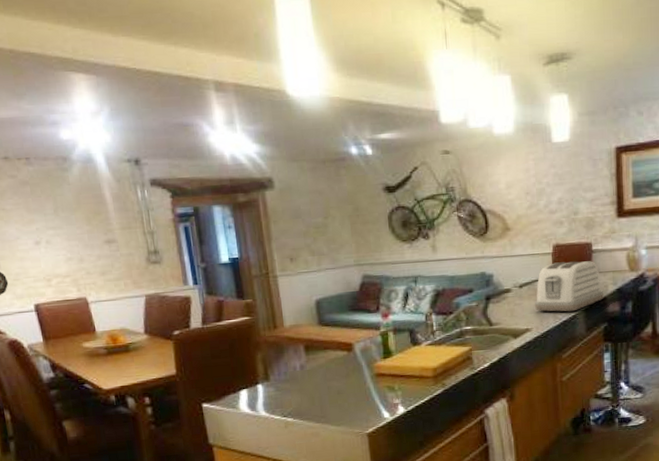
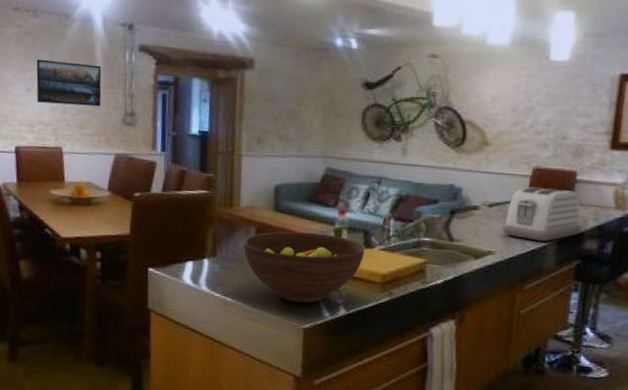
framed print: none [39,206,120,254] -> present [36,59,102,107]
fruit bowl: none [294,339,413,411] -> present [243,231,364,304]

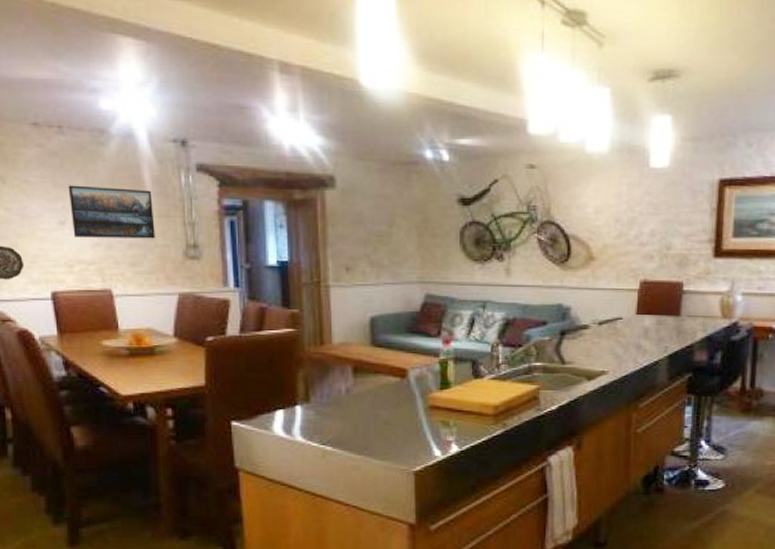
fruit bowl: present [243,231,364,304] -> none [340,366,473,444]
toaster: present [501,186,583,242] -> none [613,301,692,357]

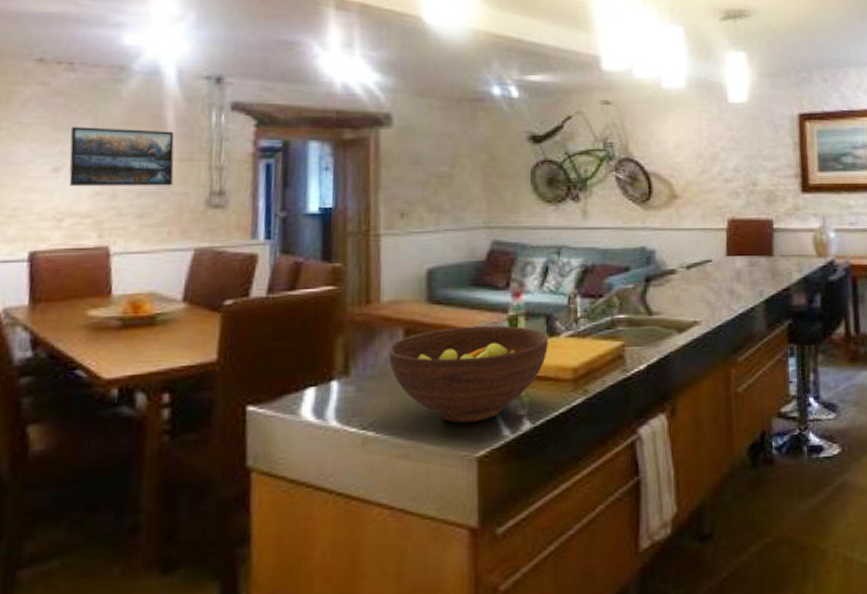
fruit bowl: none [340,366,473,444] -> present [388,325,548,423]

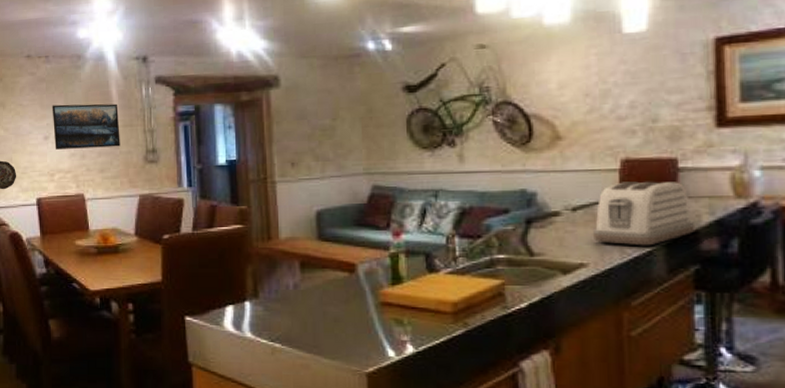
fruit bowl: present [388,325,548,423] -> none [288,260,428,343]
toaster: none [704,240,788,303] -> present [592,181,696,246]

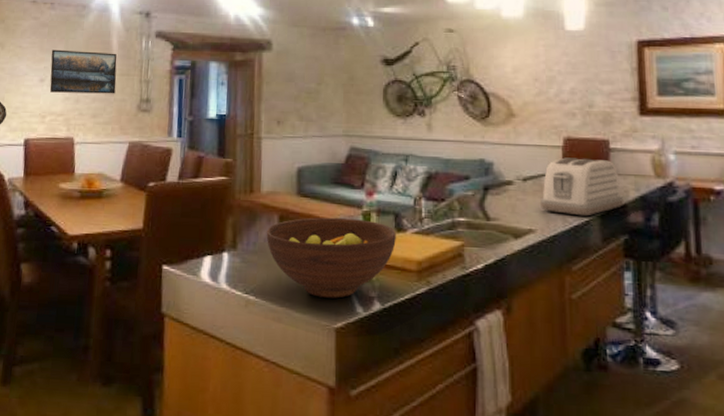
fruit bowl: none [288,260,428,343] -> present [266,217,396,298]

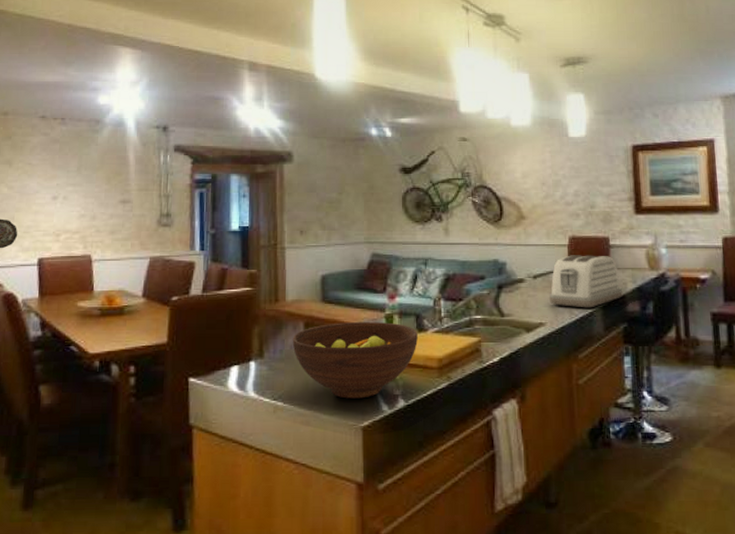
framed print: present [49,49,117,94] -> none [63,166,135,210]

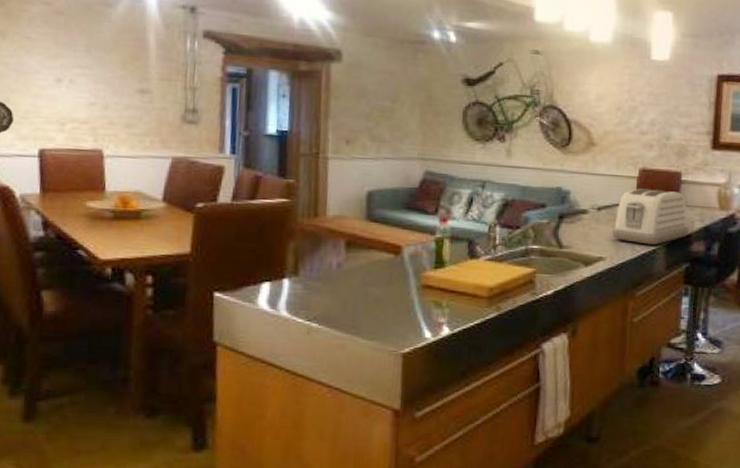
fruit bowl: present [292,321,418,399] -> none [331,243,469,325]

